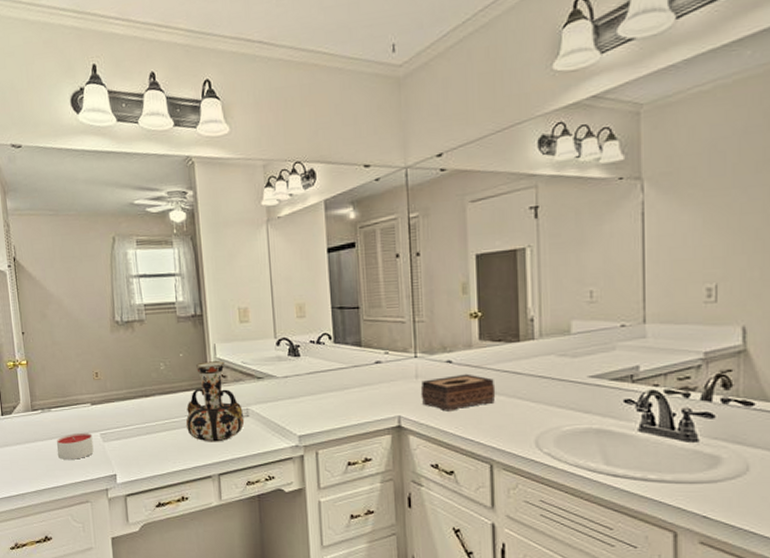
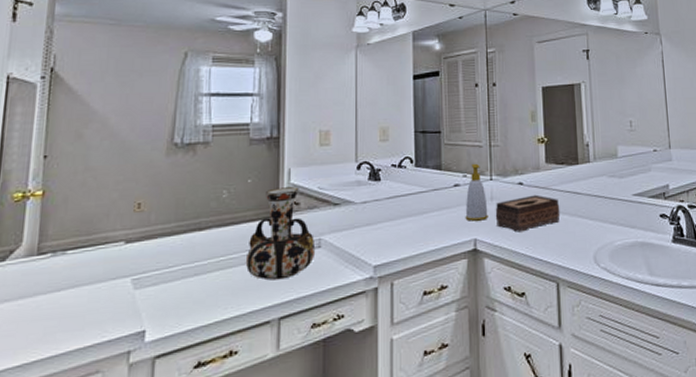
candle: present [56,432,94,460] -> none [64,278,120,317]
soap bottle: none [388,340,413,398] -> present [465,163,488,221]

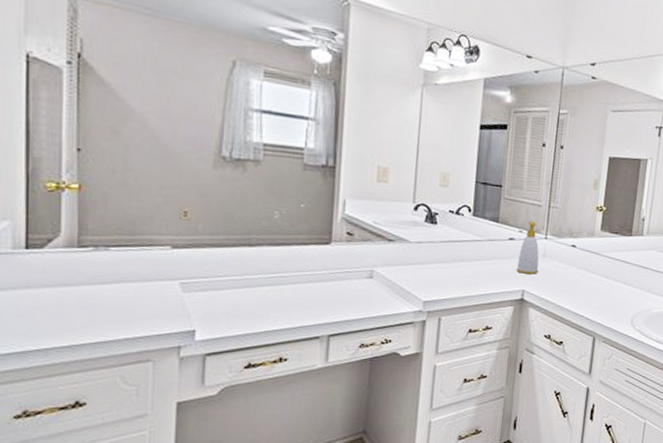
vase: present [245,187,316,281] -> none [296,216,368,302]
tissue box: present [495,194,560,232] -> none [545,258,608,290]

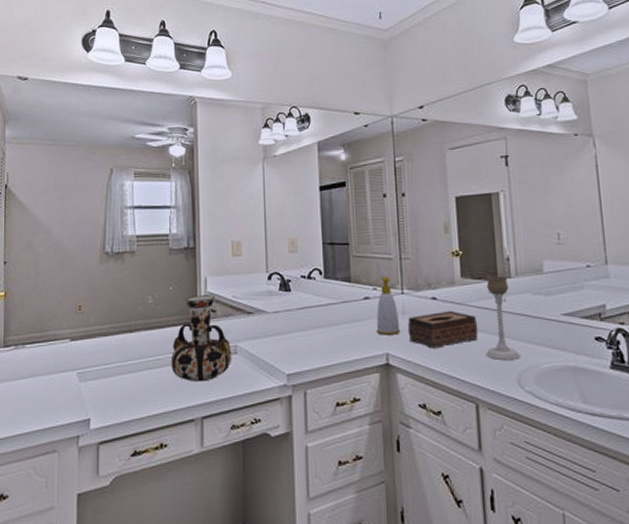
vase: none [296,216,368,302] -> present [170,295,232,382]
tissue box: none [545,258,608,290] -> present [407,310,479,349]
candle holder: none [609,232,640,304] -> present [486,276,520,361]

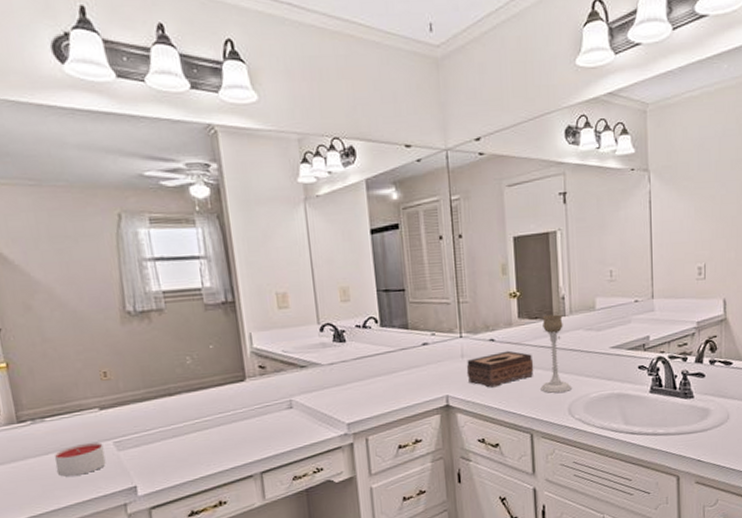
candle: none [26,371,68,402] -> present [54,442,106,477]
vase: present [170,295,232,382] -> none [219,351,288,440]
soap bottle: present [376,276,400,335] -> none [435,321,460,379]

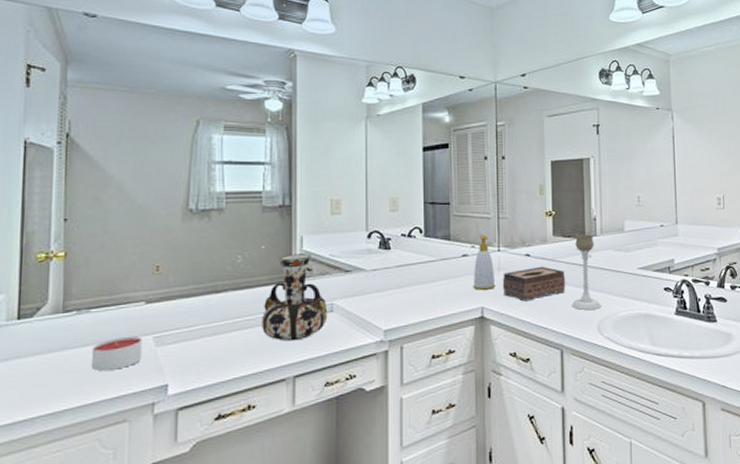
vase: none [219,351,288,440] -> present [261,253,328,341]
soap bottle: none [435,321,460,379] -> present [473,234,496,290]

